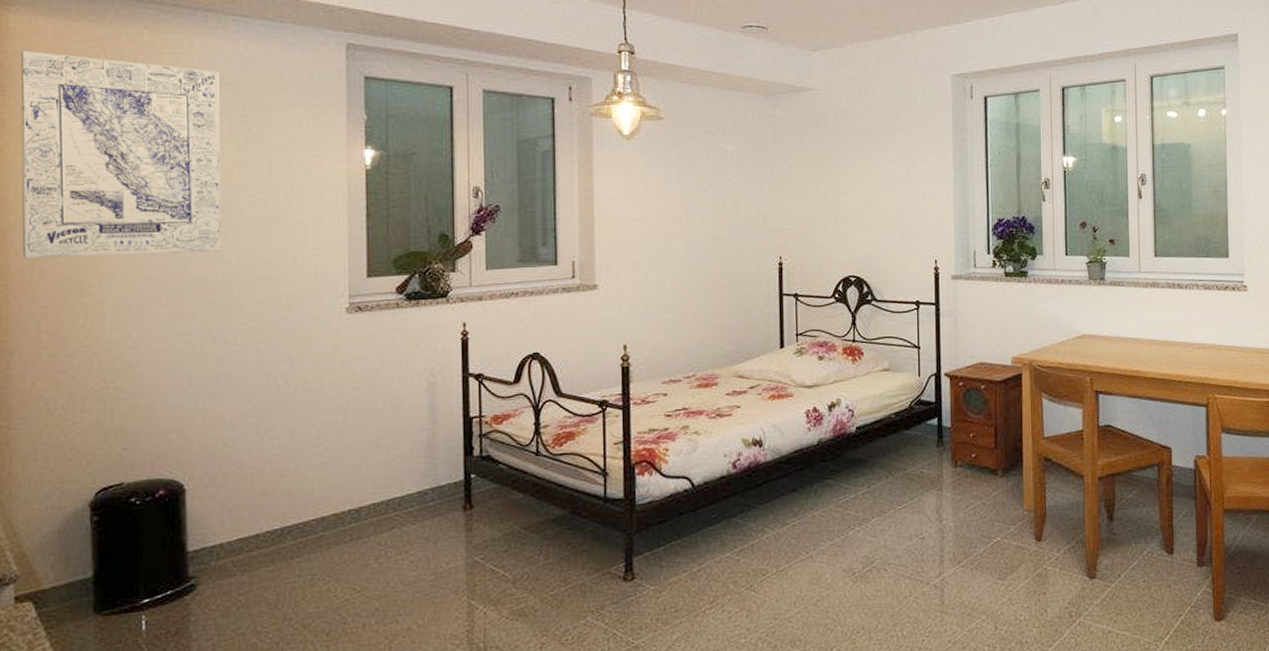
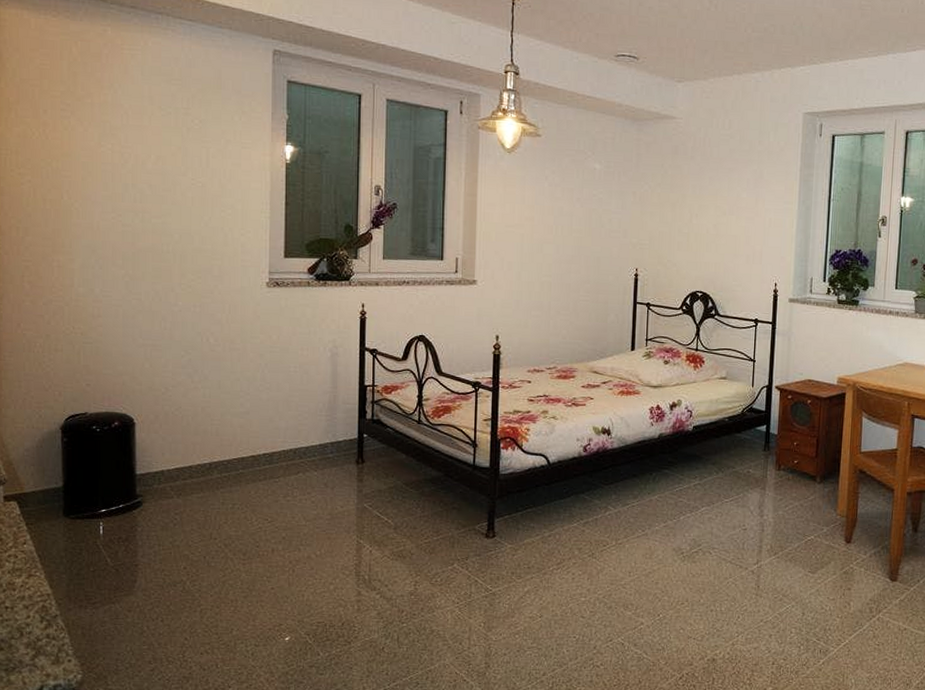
wall art: present [21,51,222,259] -> none [9,40,168,227]

